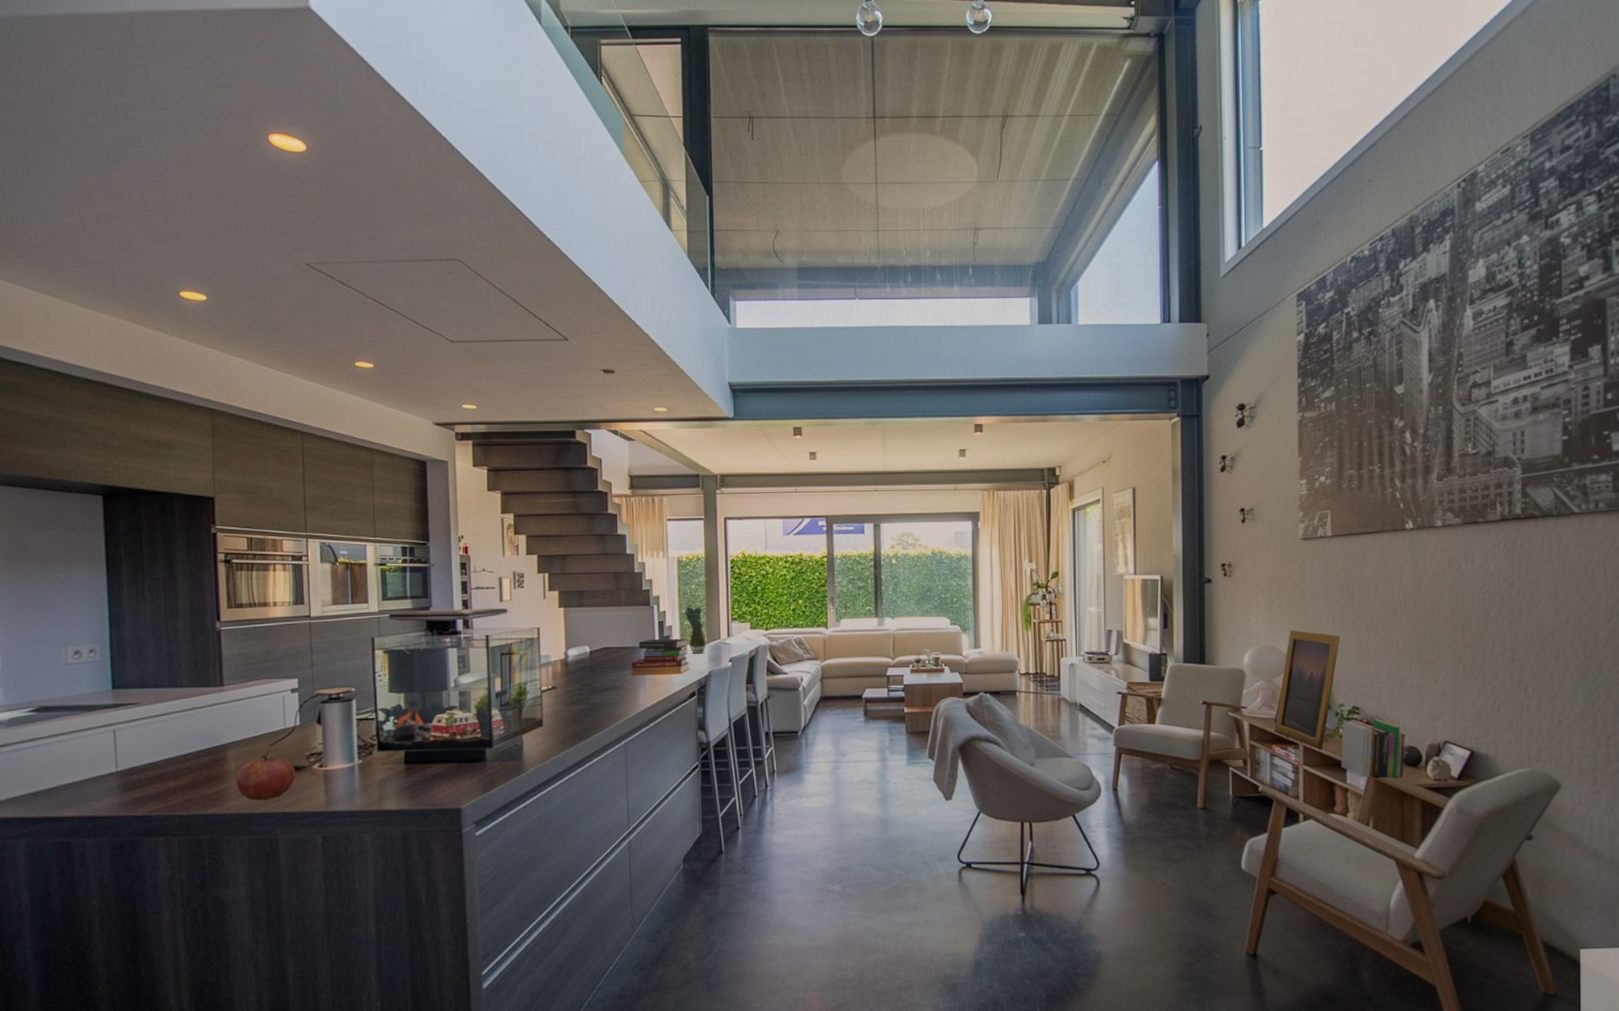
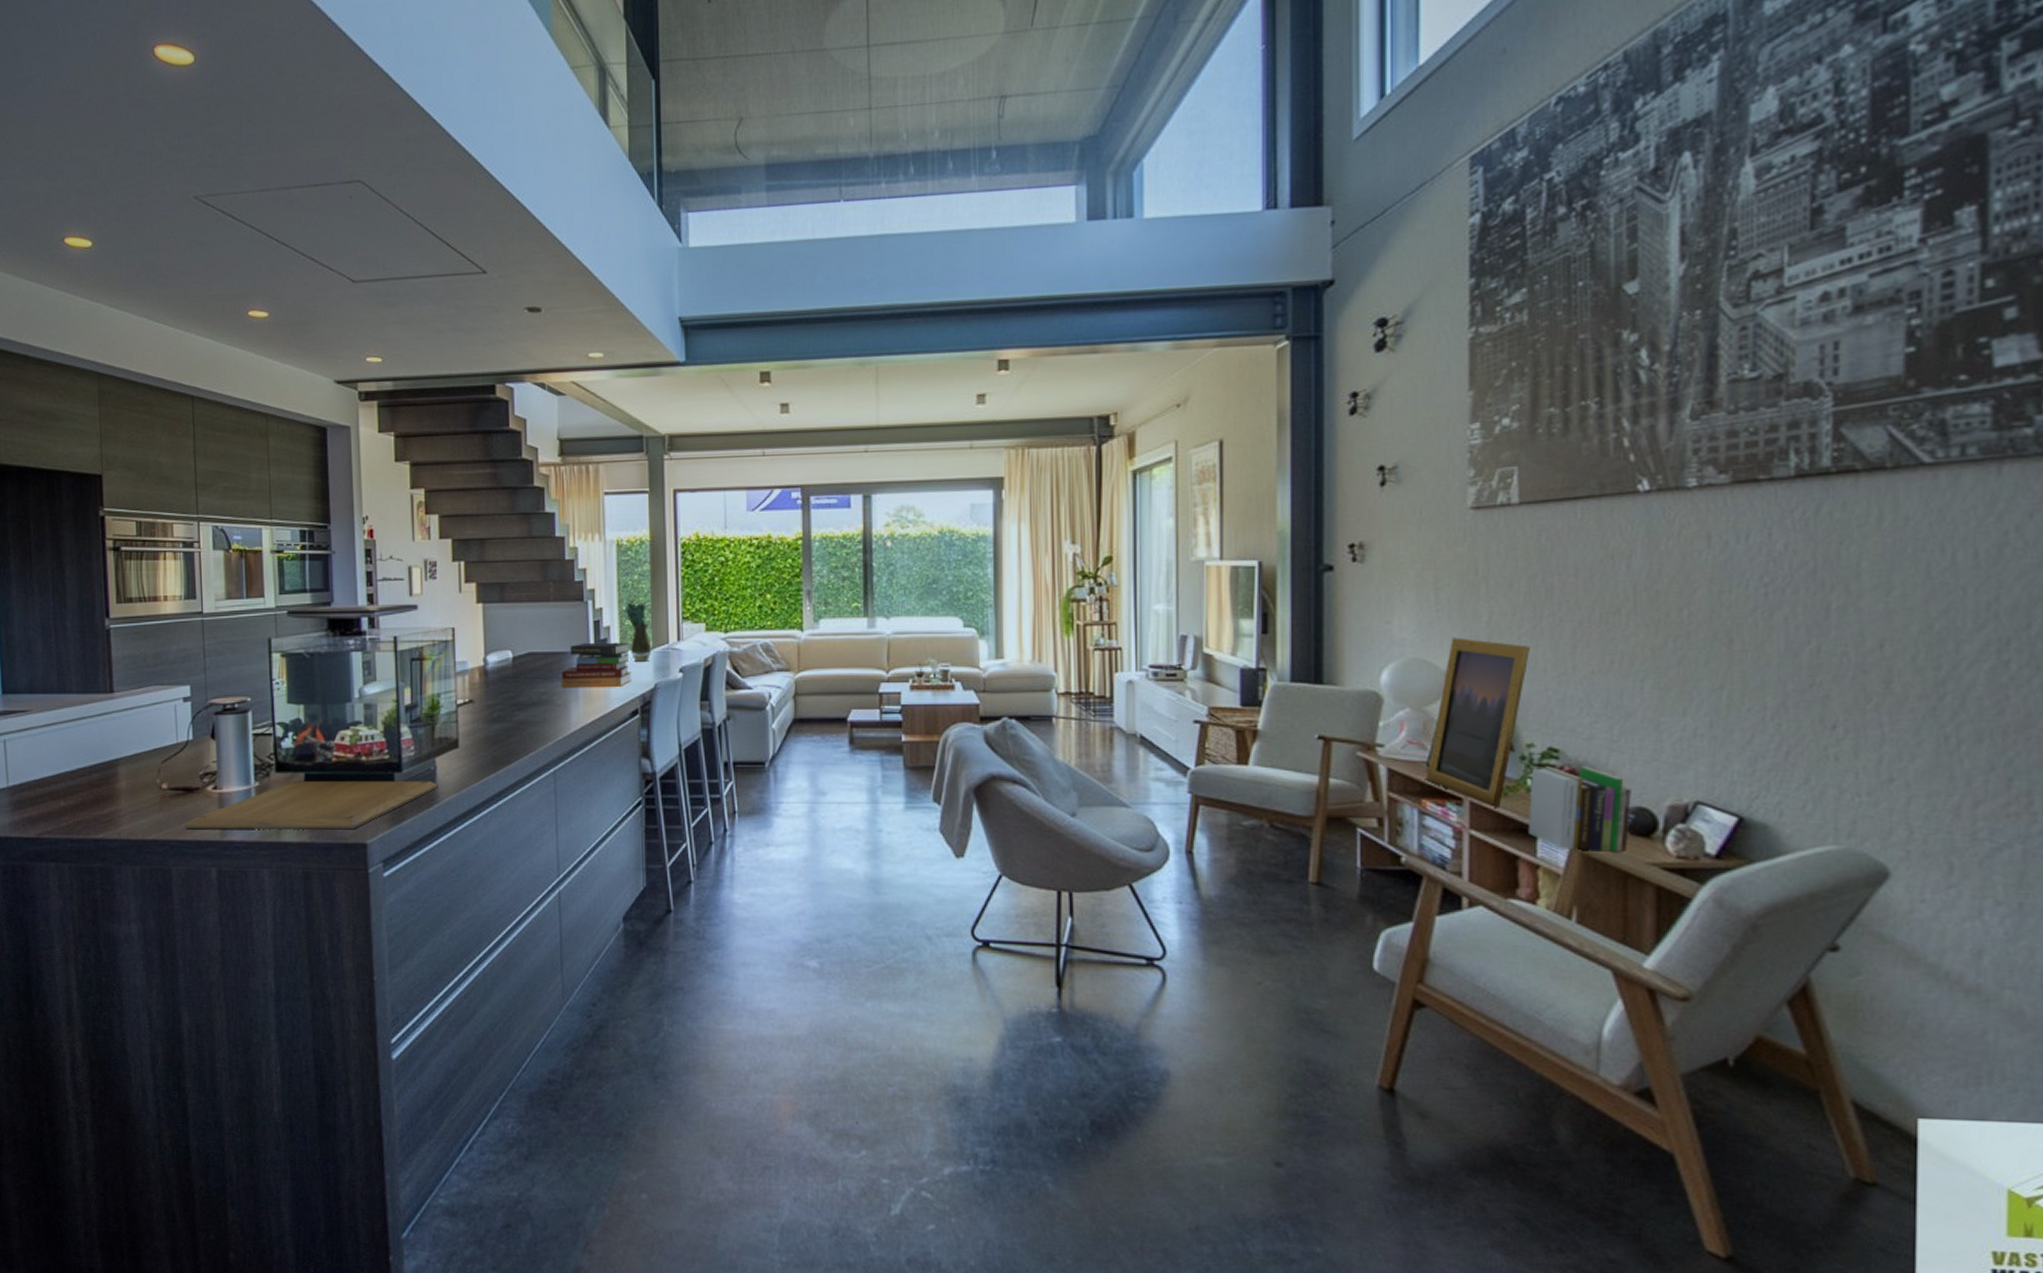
fruit: present [236,755,296,801] -> none [127,773,189,825]
chopping board: none [291,754,525,802] -> present [184,780,438,830]

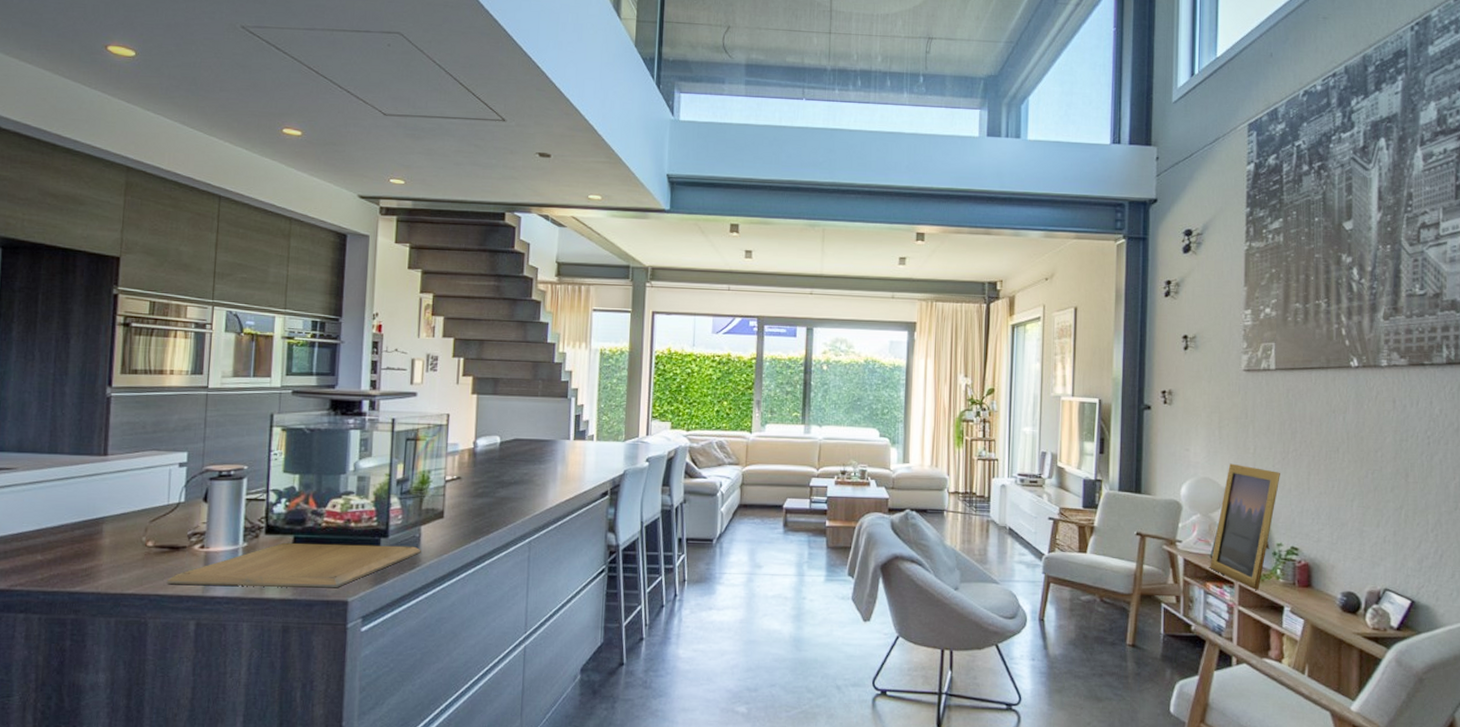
books: present [561,642,632,688] -> none [542,433,605,471]
vase: present [624,600,652,662] -> none [602,399,624,452]
books: present [1527,766,1631,852] -> none [1277,560,1344,624]

